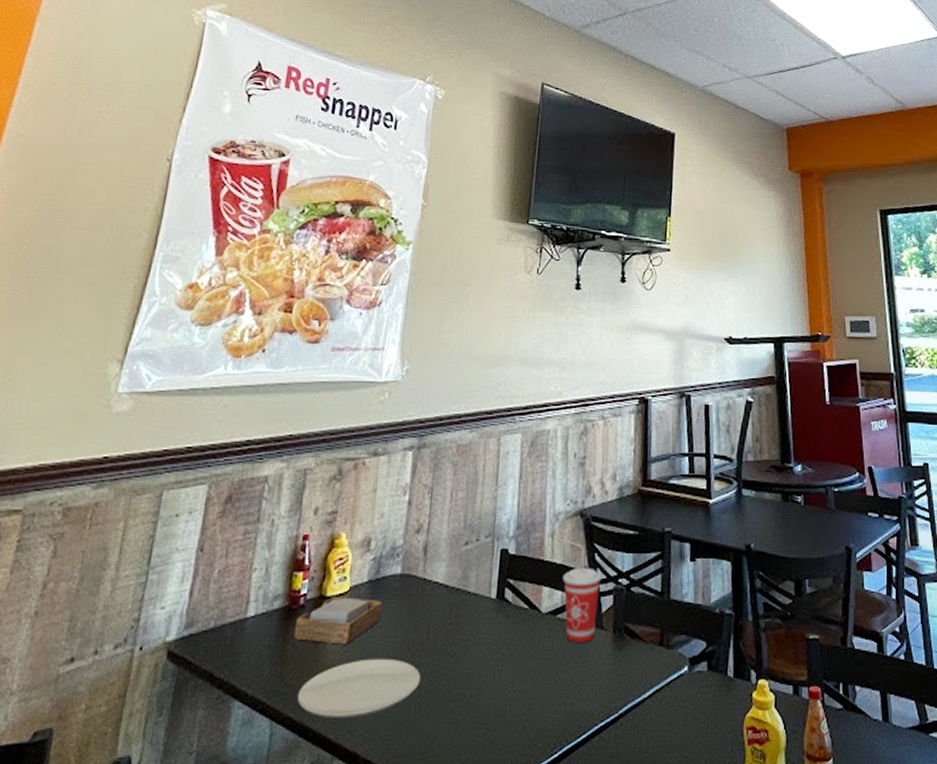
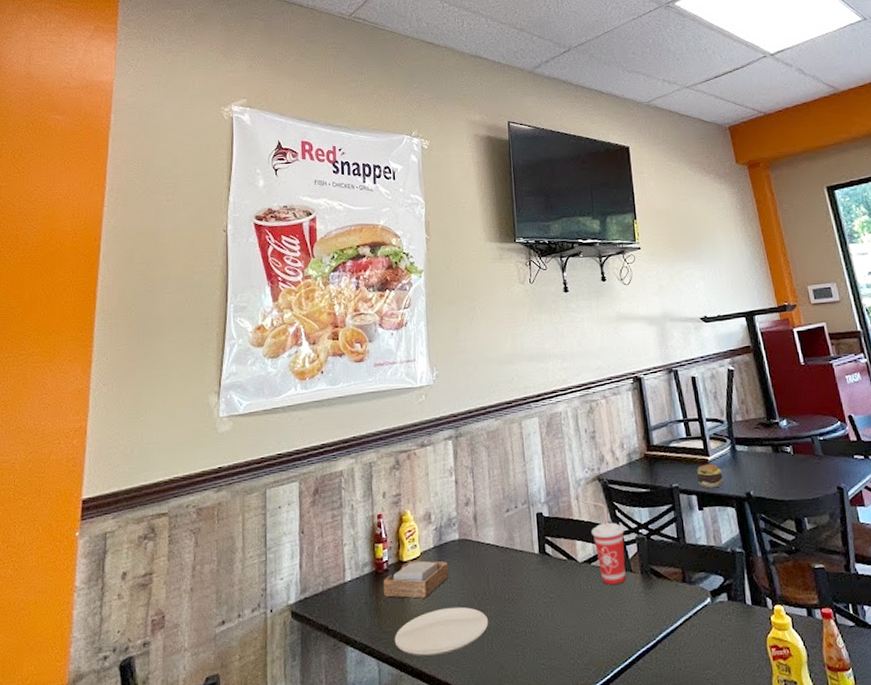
burger: none [693,507,723,537] -> present [696,463,723,488]

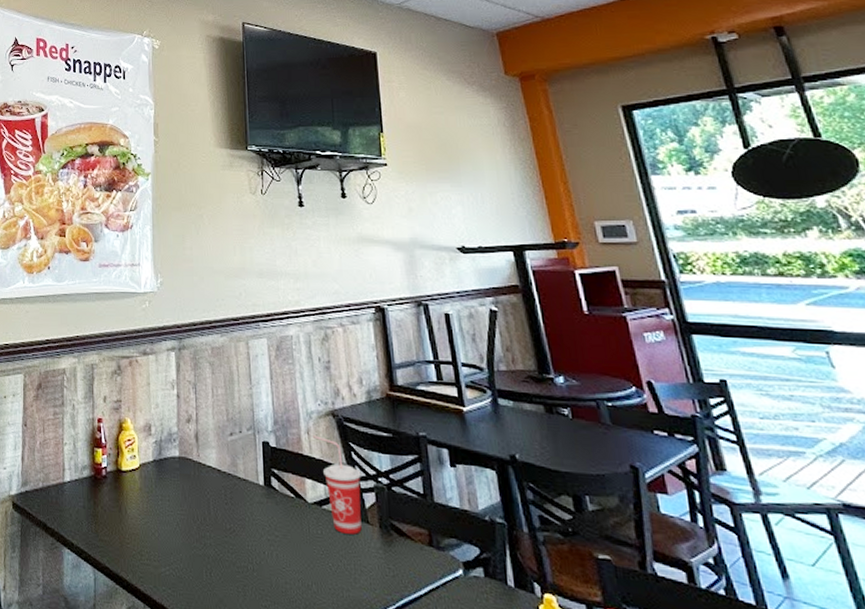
napkin holder: present [383,560,449,599] -> none [101,471,168,512]
plate: present [394,606,489,656] -> none [110,526,208,575]
burger: present [696,463,723,488] -> none [448,414,482,444]

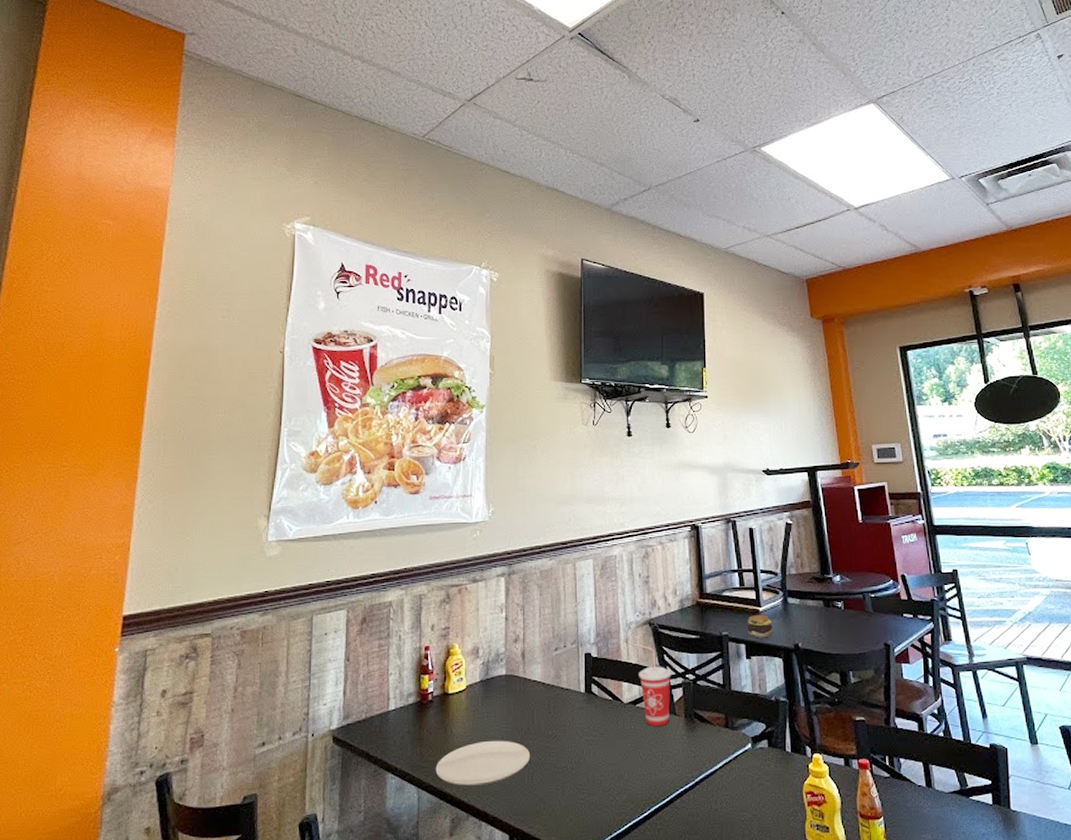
plate: none [110,526,208,575] -> present [435,740,531,786]
burger: none [448,414,482,444] -> present [747,614,773,638]

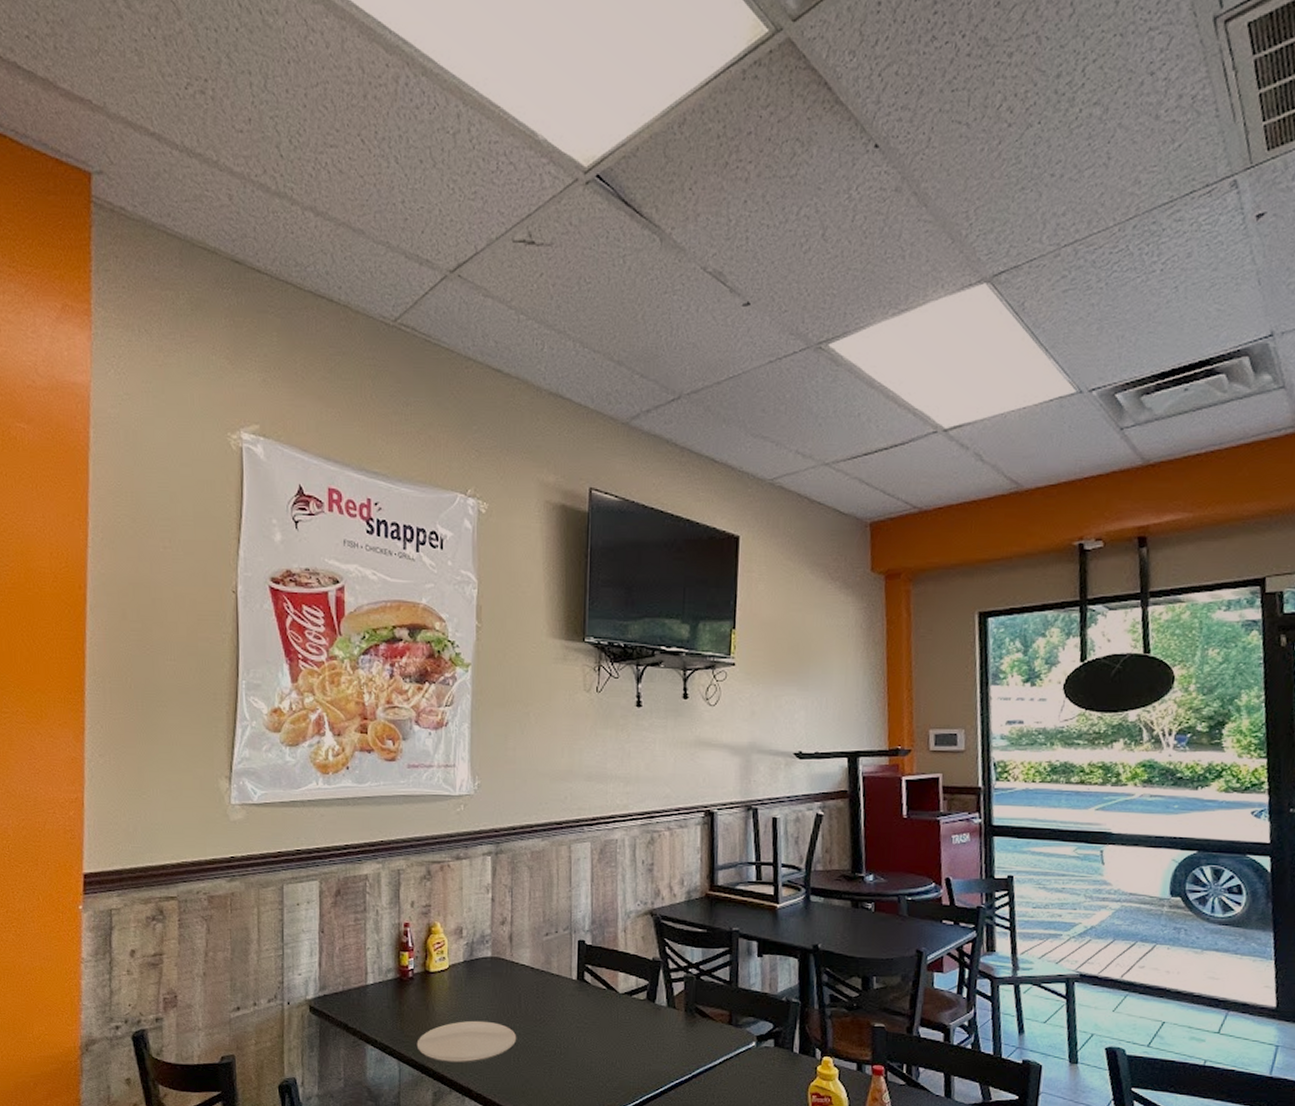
beverage cup: present [631,643,672,726] -> none [630,933,673,1018]
burger: present [747,614,773,638] -> none [761,911,791,937]

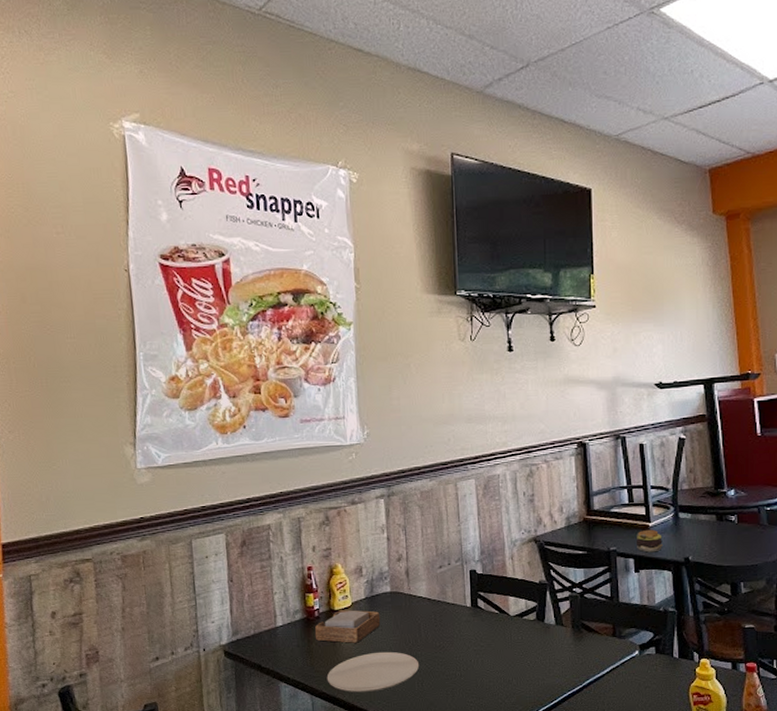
napkin holder: none [407,972,479,1009] -> present [315,610,381,643]
burger: none [761,911,791,937] -> present [635,529,663,553]

